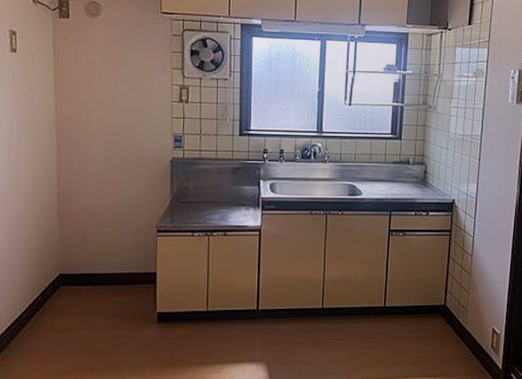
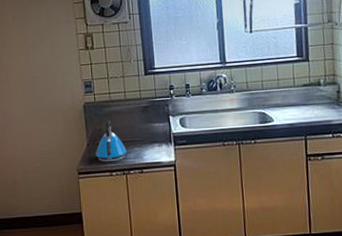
kettle: none [178,177,212,222] -> present [96,119,127,163]

